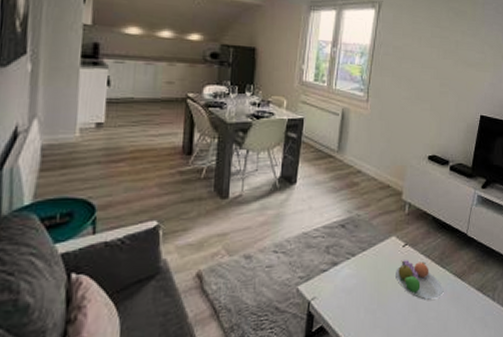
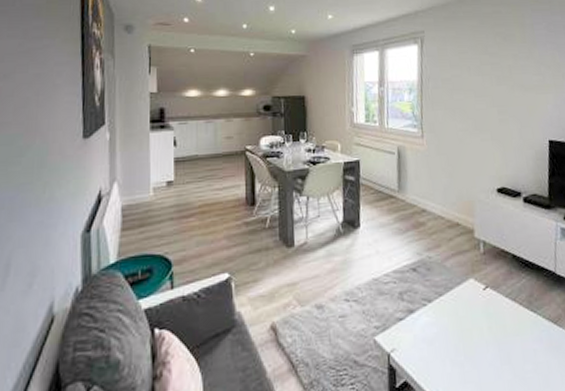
fruit bowl: present [396,260,443,300] -> none [479,304,538,350]

